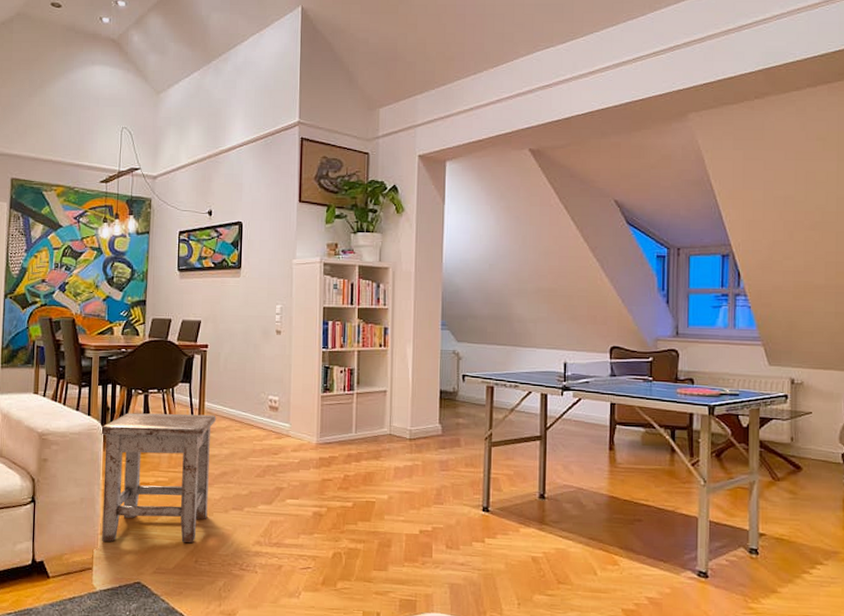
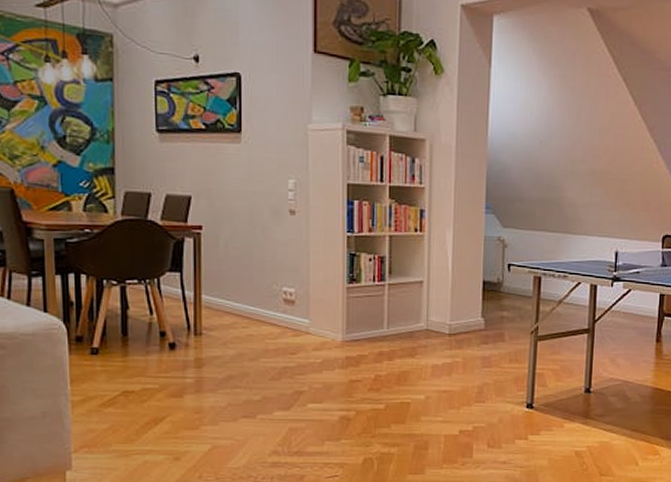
stool: present [100,412,217,543] -> none [62,308,218,461]

